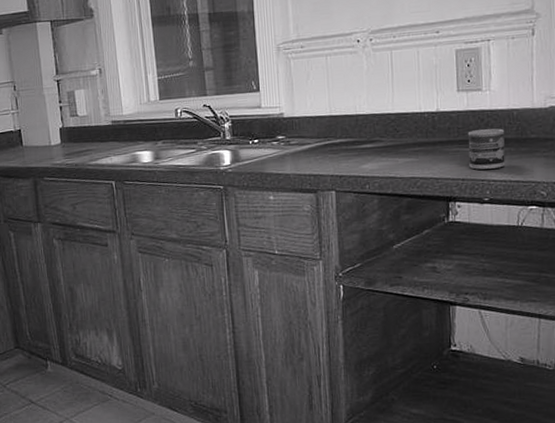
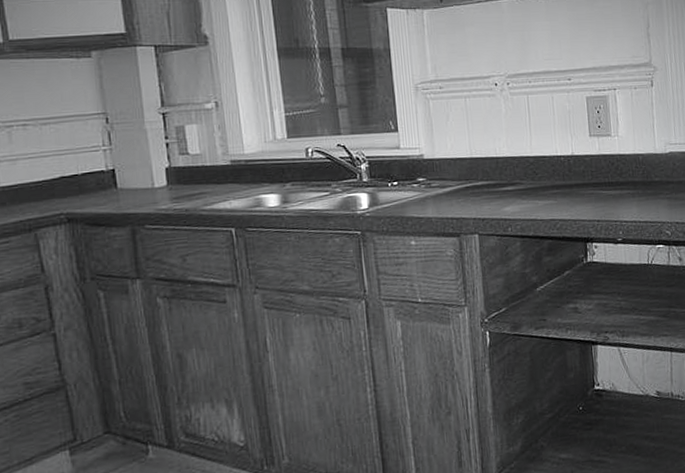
cup: present [467,128,506,170] -> none [600,172,635,211]

